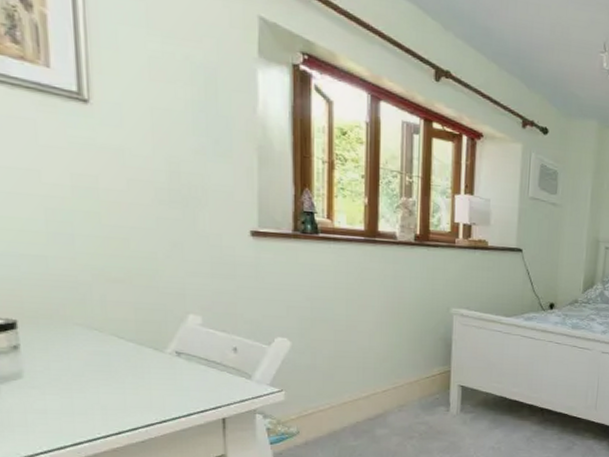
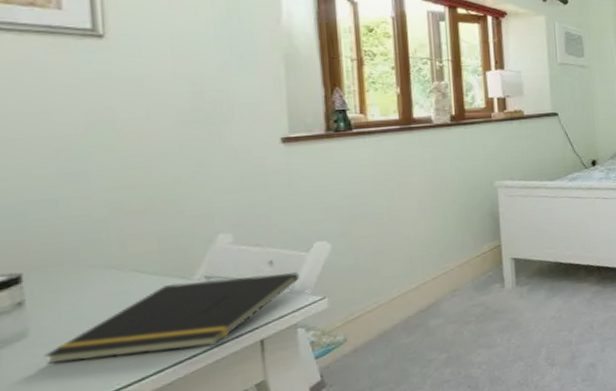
notepad: none [36,352,260,416] -> present [43,272,299,365]

